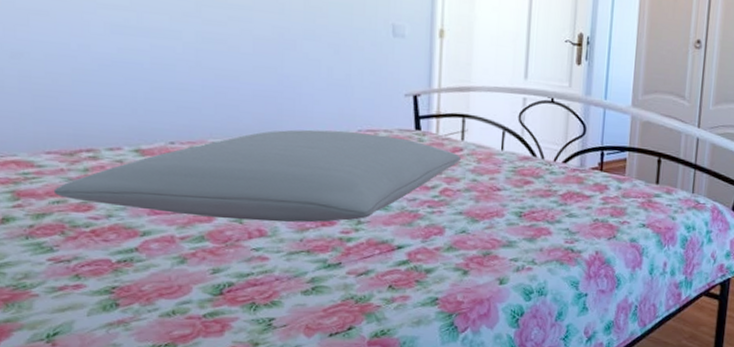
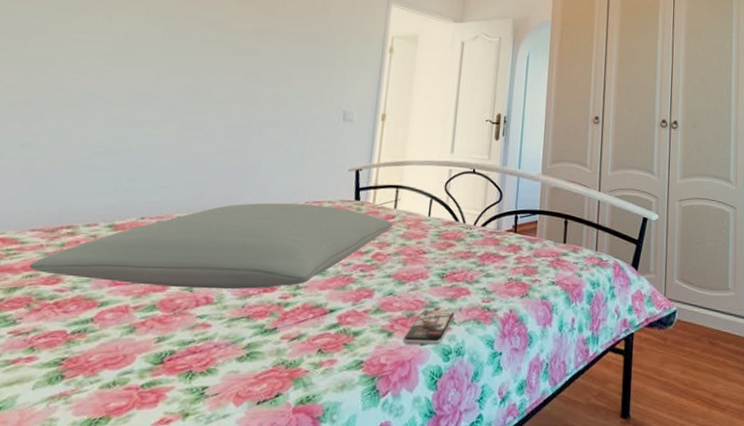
smartphone: none [480,245,536,284] -> present [403,306,455,344]

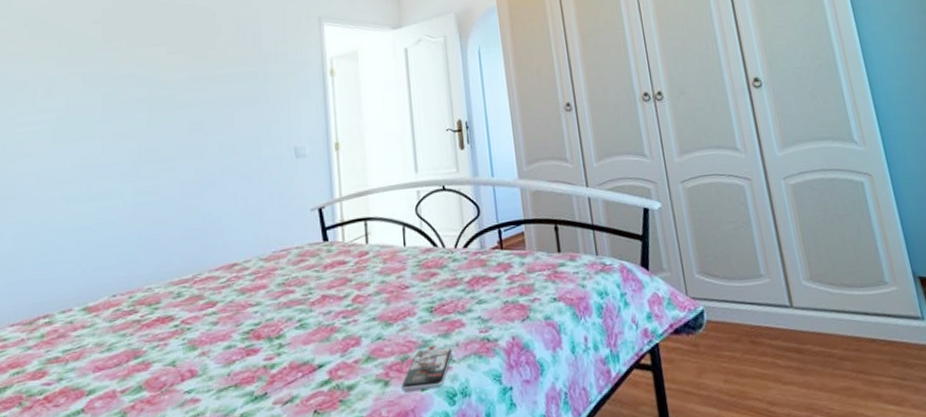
pillow: present [29,202,393,290] -> none [14,252,368,369]

